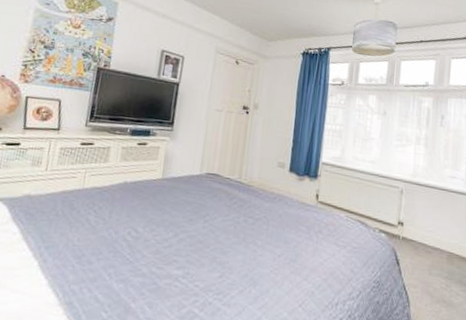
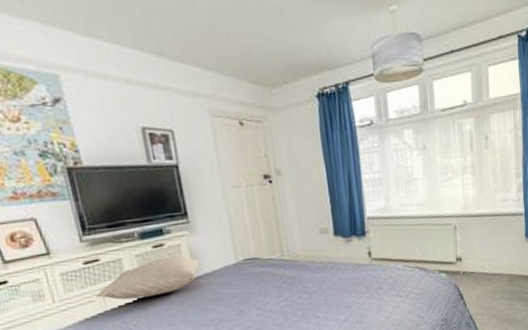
pillow: none [79,155,170,187] -> present [95,256,200,300]

